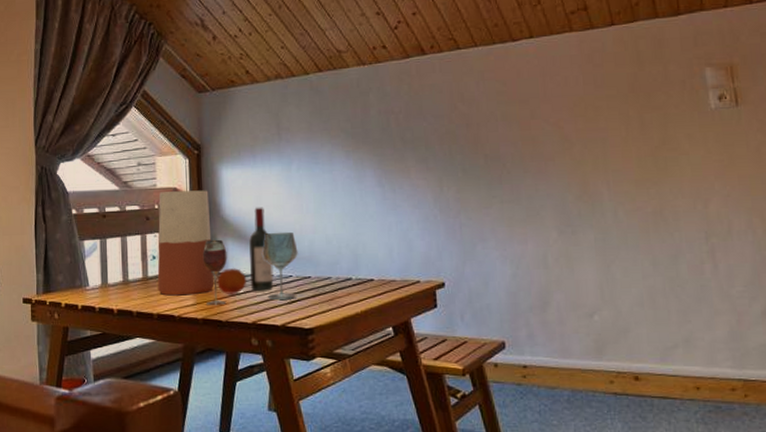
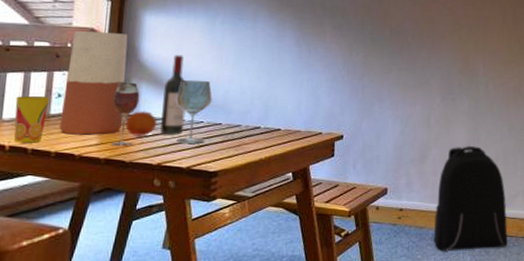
cup: none [117,258,146,306] -> present [13,95,50,143]
backpack: none [567,287,671,417] -> present [434,145,508,252]

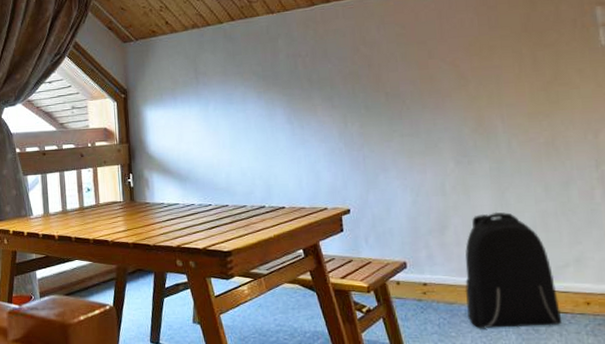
cup: present [13,95,50,143] -> none [56,191,82,233]
vase: present [59,31,128,135] -> none [91,129,143,223]
wineglass: present [110,82,140,147] -> none [131,173,154,232]
fruit: present [125,111,157,136] -> none [145,198,172,221]
wine bottle: present [159,54,186,137] -> none [172,143,195,220]
wine glass: present [175,79,212,143] -> none [184,165,216,226]

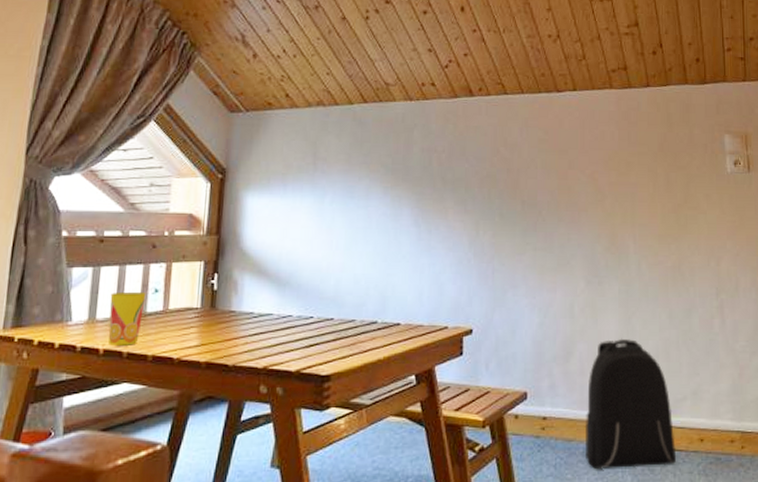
cup: none [56,191,82,233] -> present [108,291,146,346]

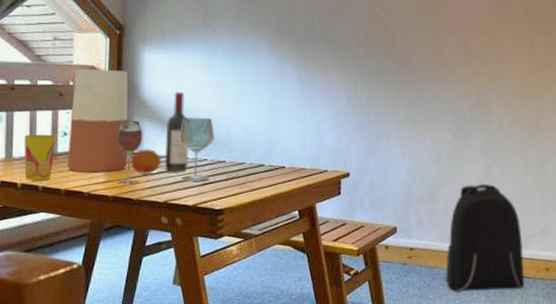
vase: none [156,217,229,335] -> present [67,69,128,173]
wineglass: none [211,273,243,348] -> present [117,120,143,185]
fruit: none [227,306,262,335] -> present [130,149,162,174]
wine bottle: none [265,240,293,335] -> present [164,91,189,175]
wine glass: none [282,268,323,342] -> present [179,117,215,181]

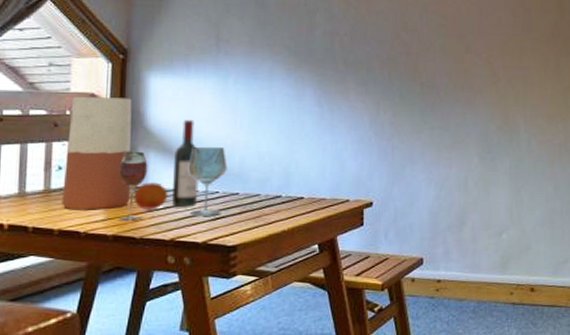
cup: present [24,134,56,181] -> none [12,169,50,221]
backpack: present [446,183,525,292] -> none [475,208,557,325]

